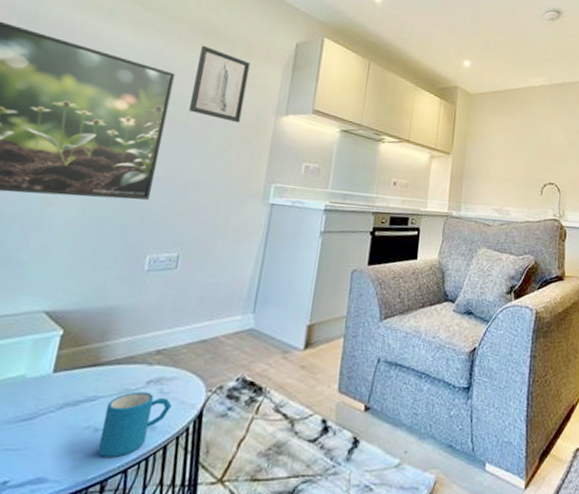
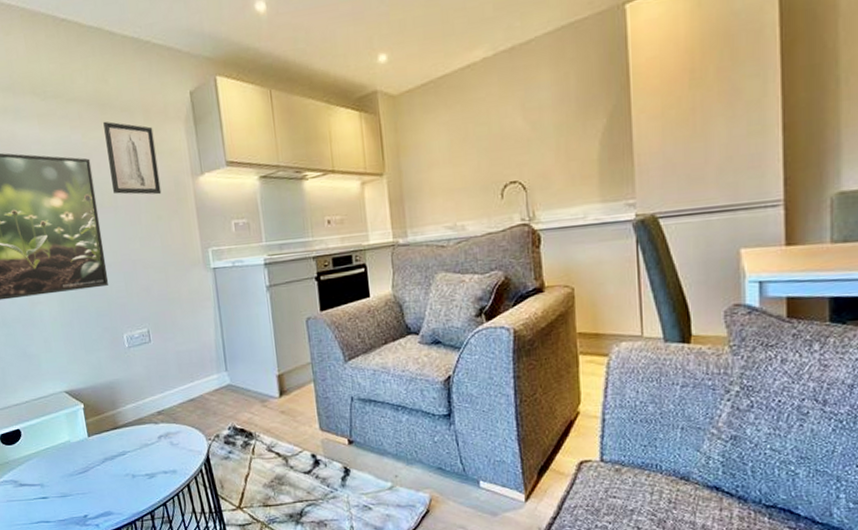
mug: present [97,391,172,457] -> none [134,445,184,495]

